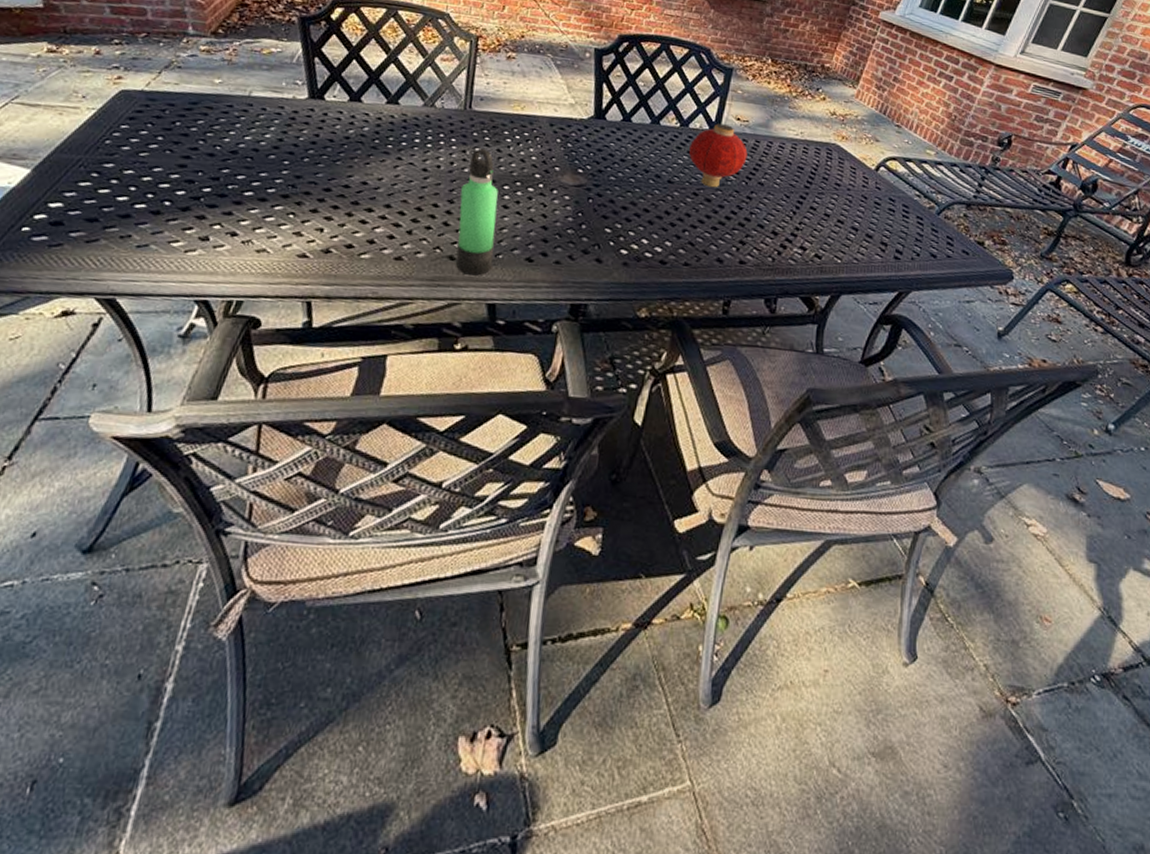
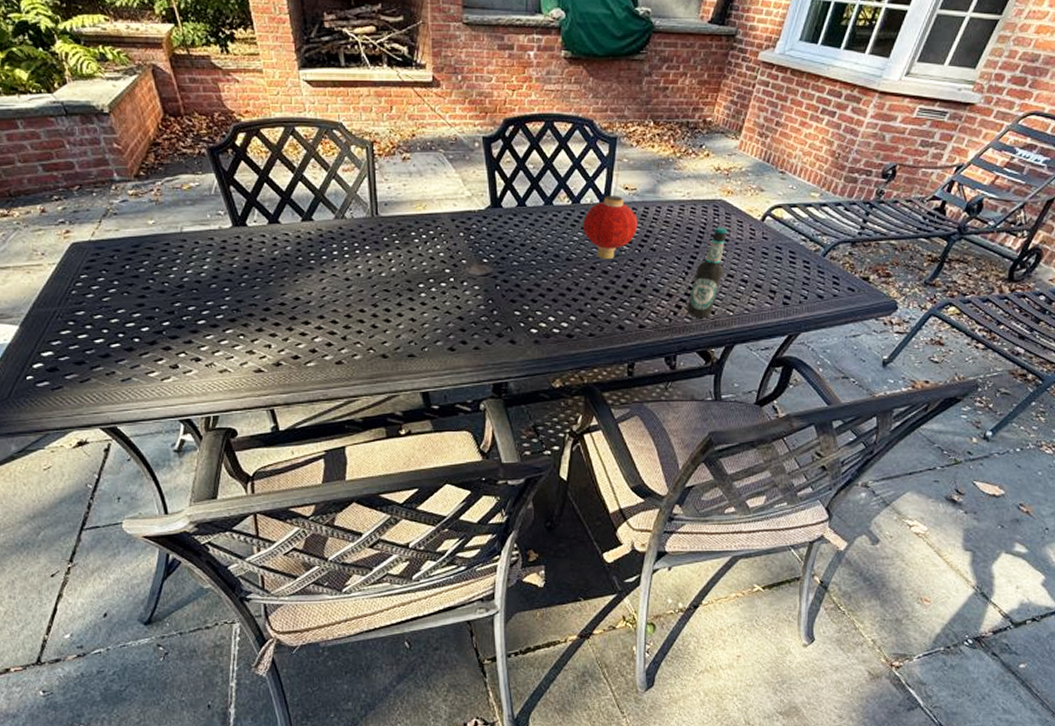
thermos bottle: present [456,148,498,276] -> none [382,252,420,369]
bottle: none [792,170,840,263] -> present [687,227,728,319]

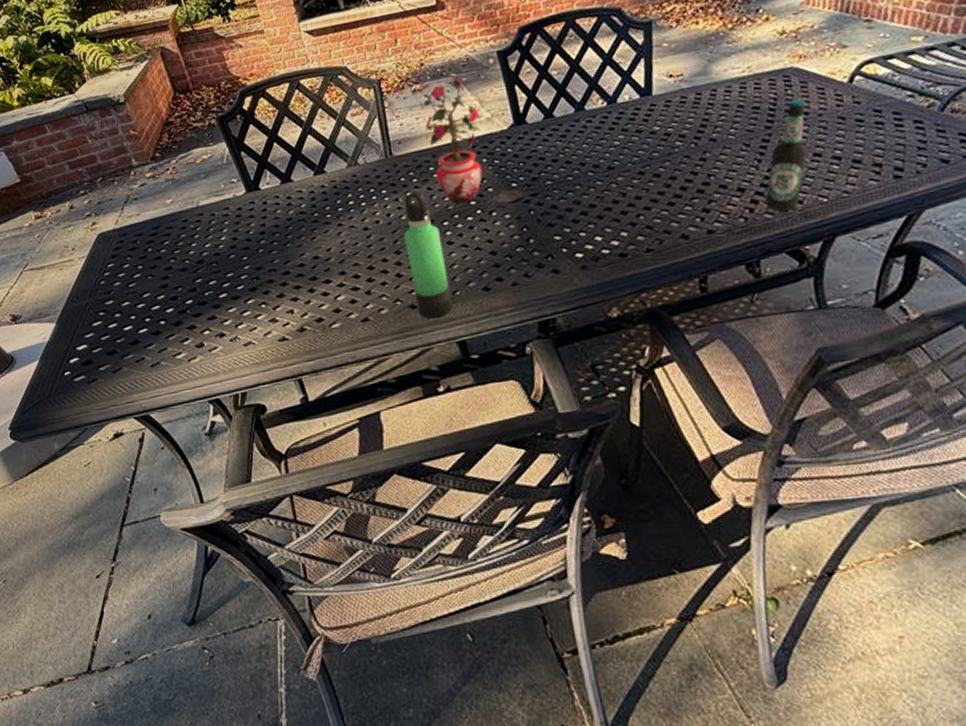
thermos bottle: none [382,252,420,369] -> present [404,191,453,319]
potted plant: none [408,151,463,270] -> present [418,77,483,204]
lantern: present [582,165,638,260] -> none [622,51,691,161]

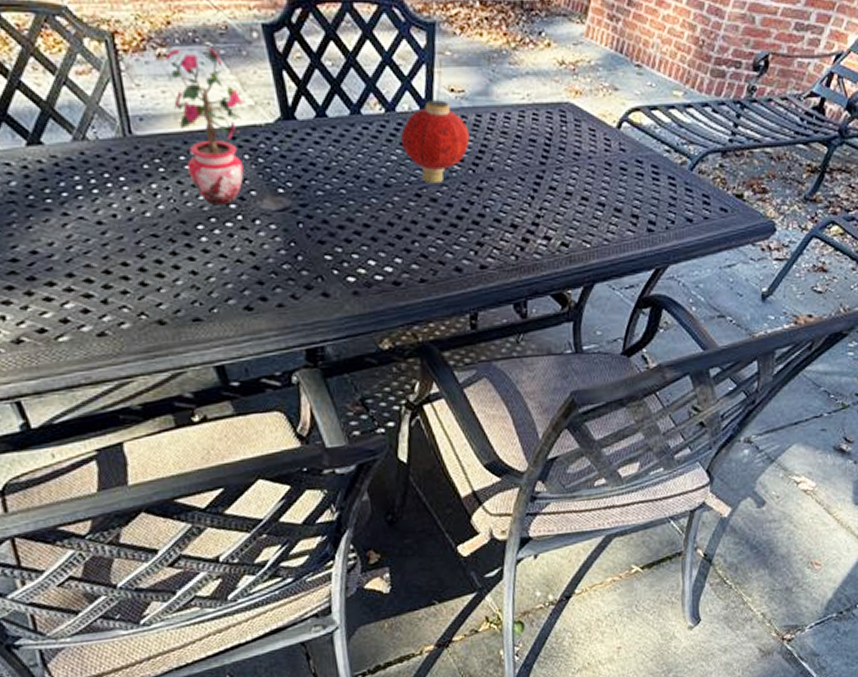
thermos bottle: present [404,191,453,319] -> none [149,184,209,338]
lantern: none [622,51,691,161] -> present [400,60,470,184]
bottle: present [765,98,808,212] -> none [535,137,579,254]

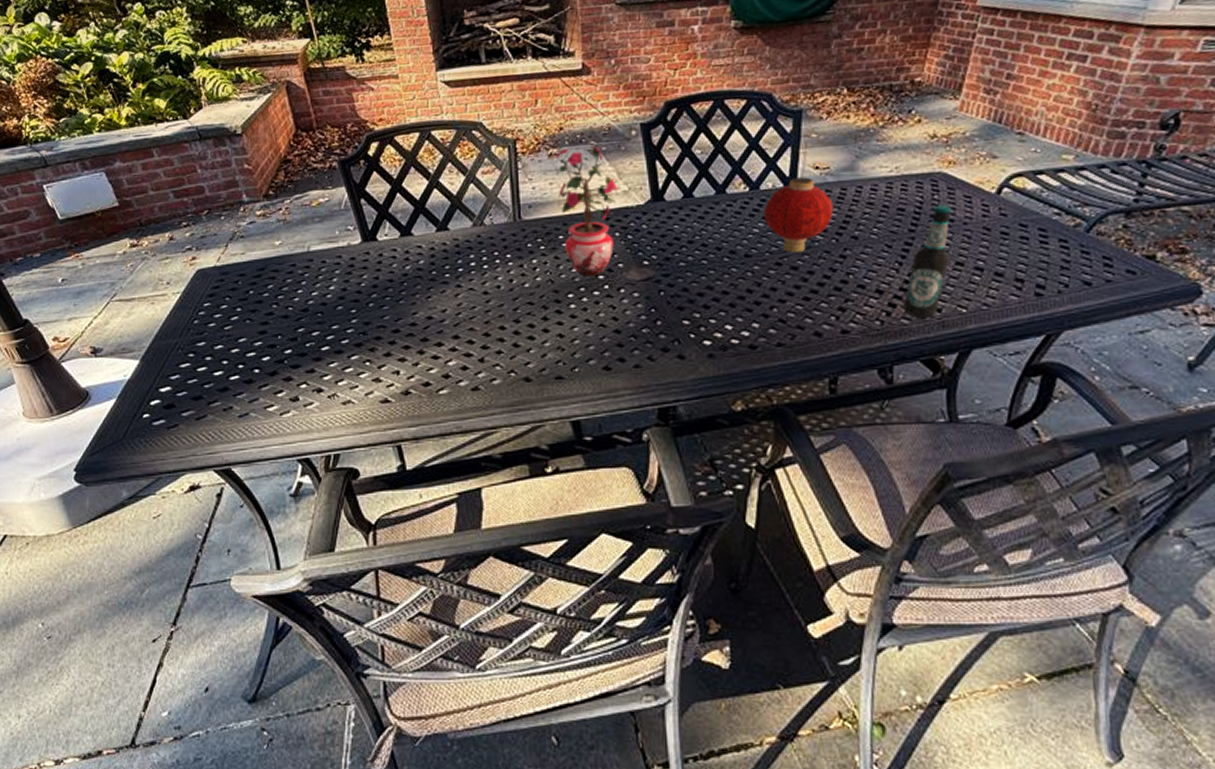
bottle: none [535,137,579,254] -> present [903,204,953,319]

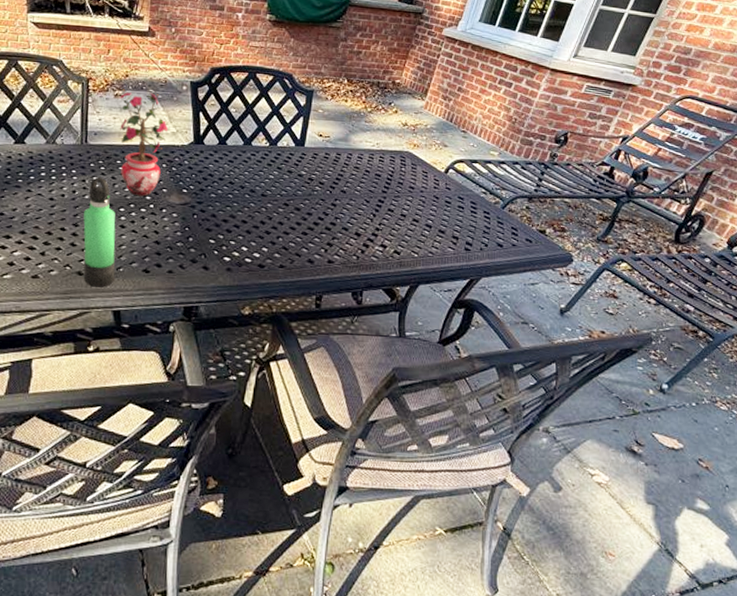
thermos bottle: none [525,259,570,394] -> present [83,177,116,287]
lantern: present [763,142,834,253] -> none [278,115,330,198]
bottle: present [903,204,953,319] -> none [374,175,414,258]

